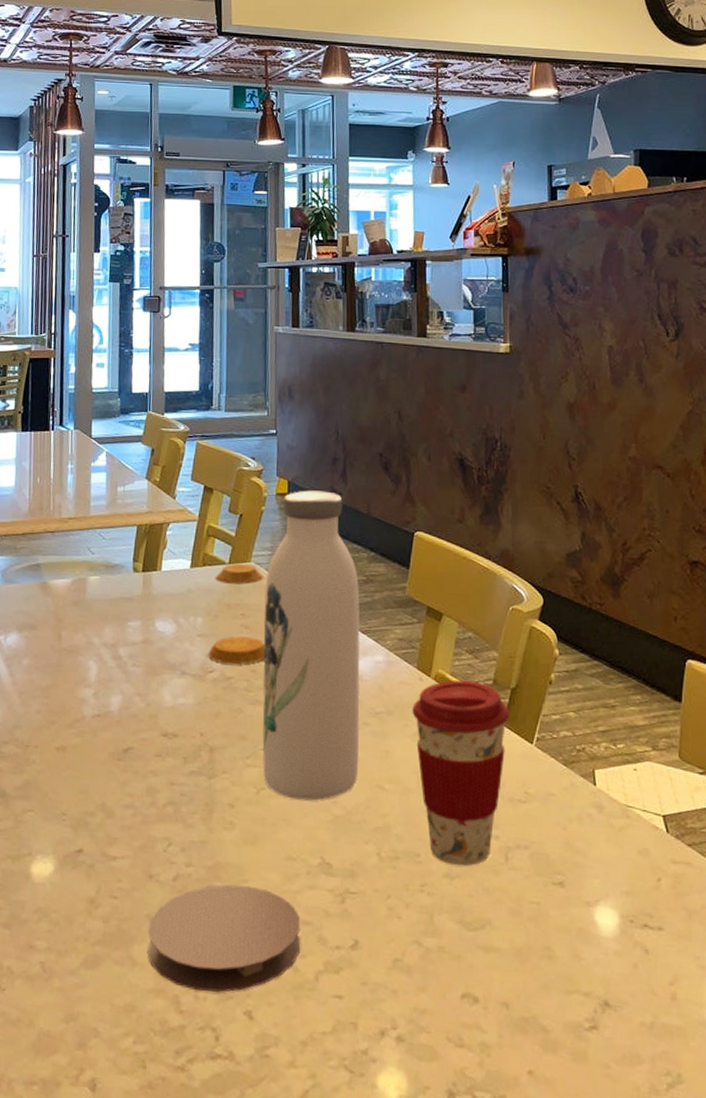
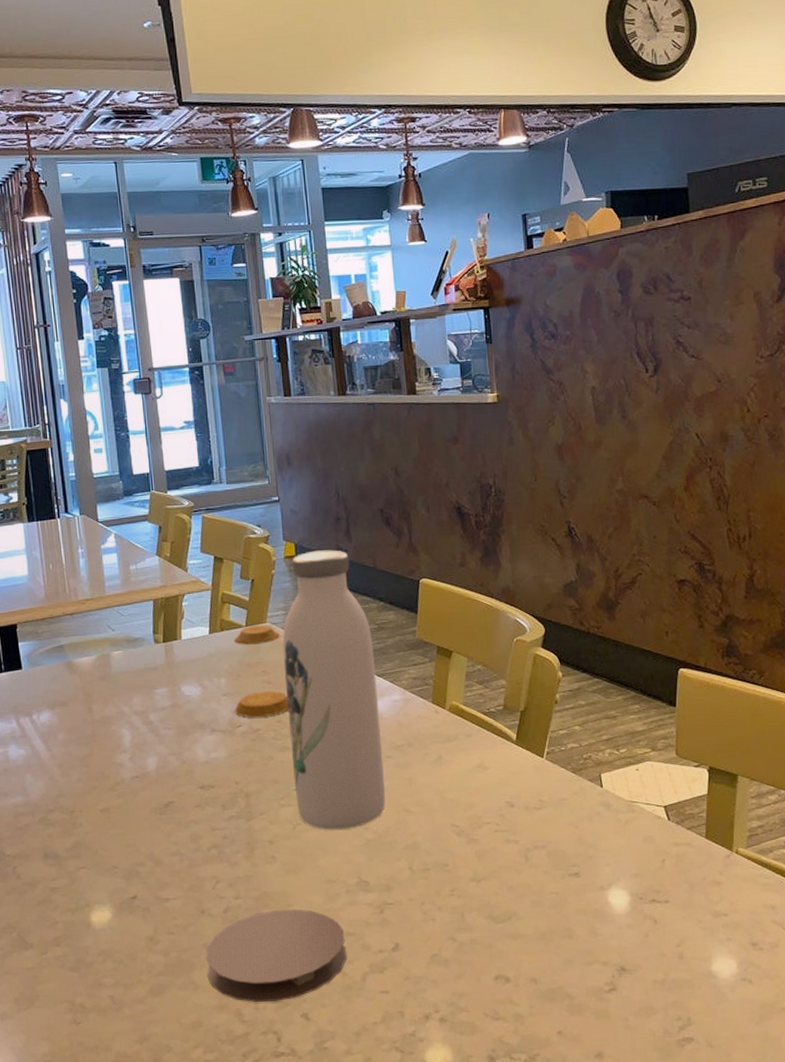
coffee cup: present [412,680,509,866] -> none [431,708,520,870]

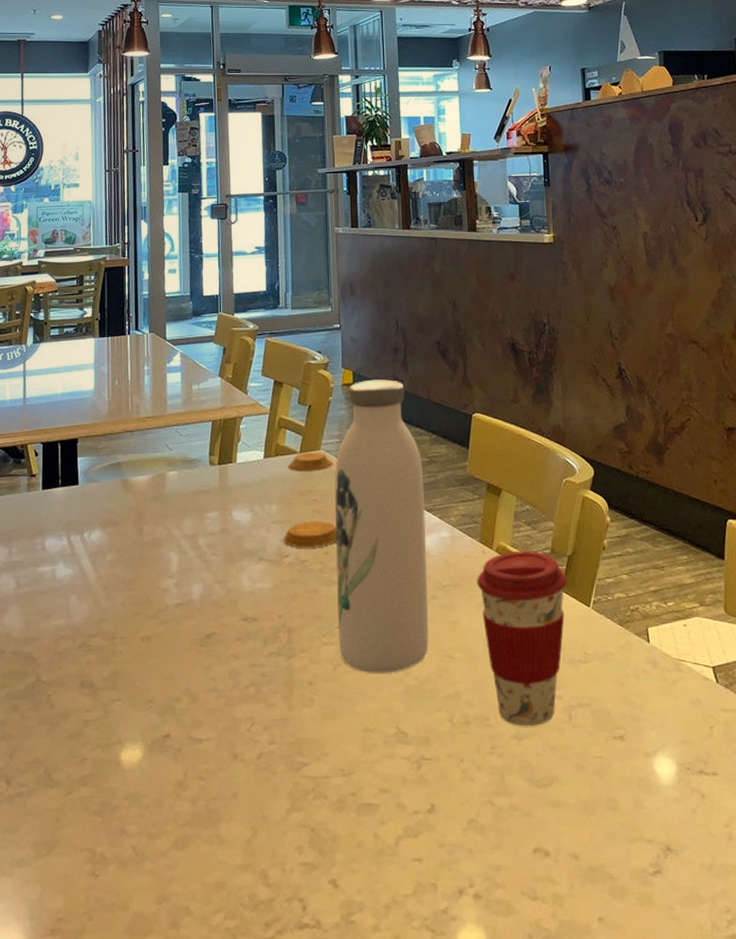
coaster: present [206,909,346,1002] -> none [235,758,380,863]
coffee cup: none [431,708,520,870] -> present [477,550,567,727]

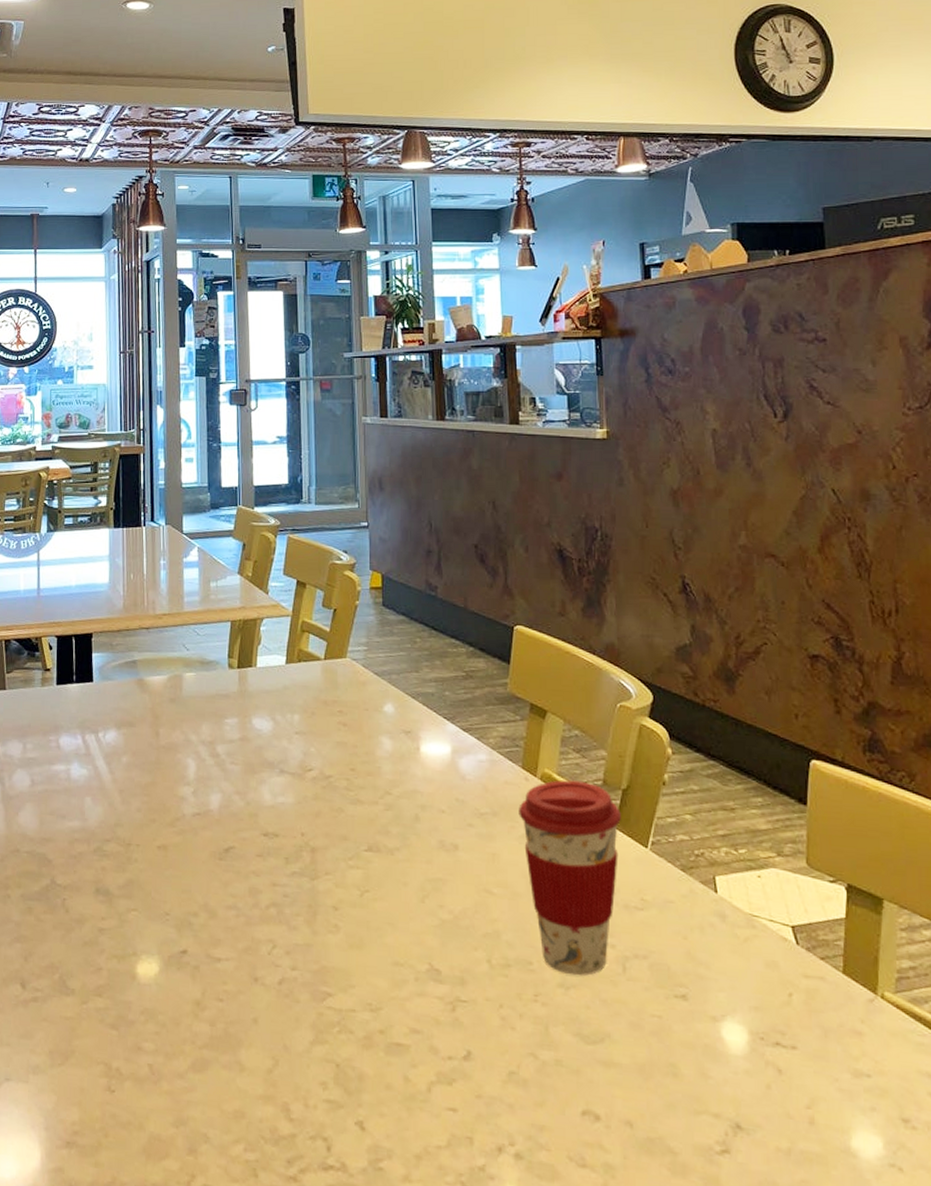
salt shaker: present [283,452,337,548] -> none [306,659,364,763]
water bottle: present [335,379,429,673] -> none [362,584,465,904]

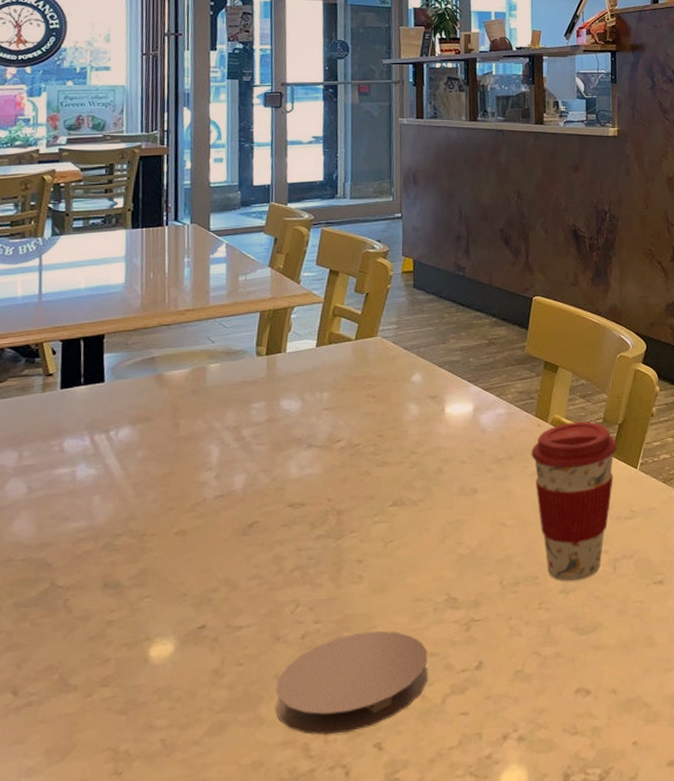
coaster: none [255,989,410,1101] -> present [275,630,428,735]

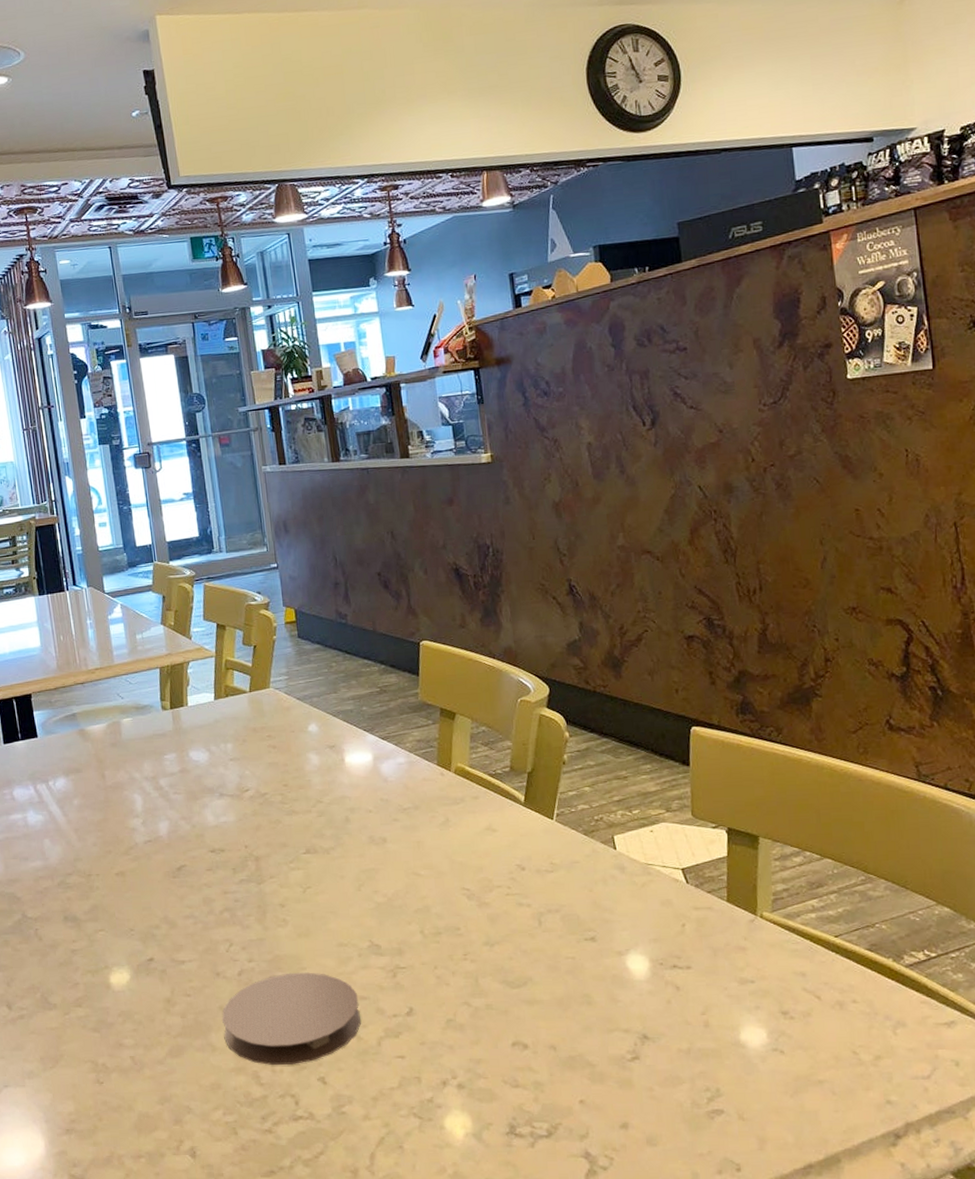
coffee cup: present [531,421,617,582] -> none [437,770,529,934]

